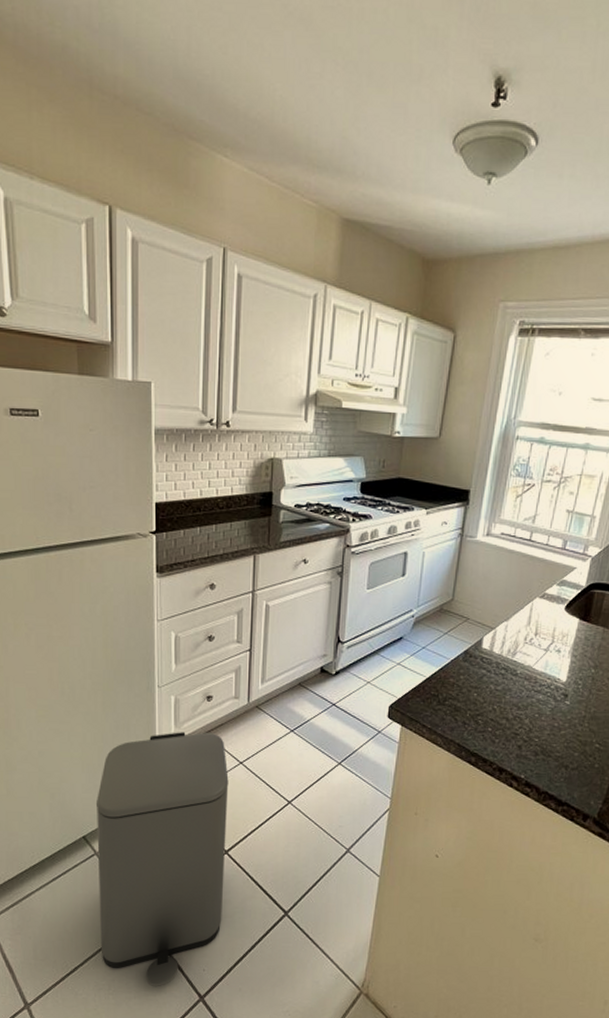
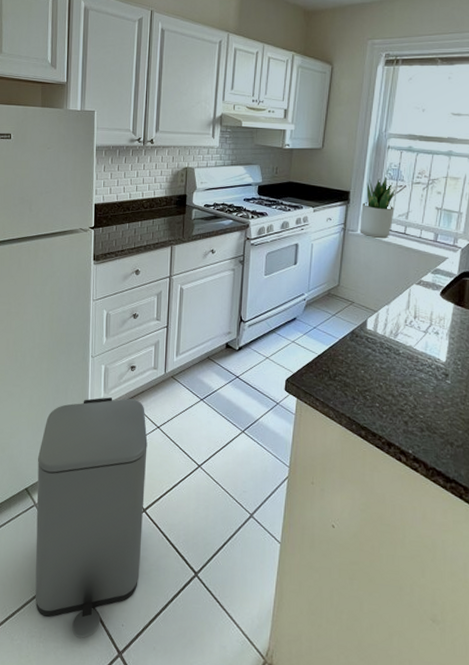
planter: none [479,473,523,545] -> present [359,176,396,238]

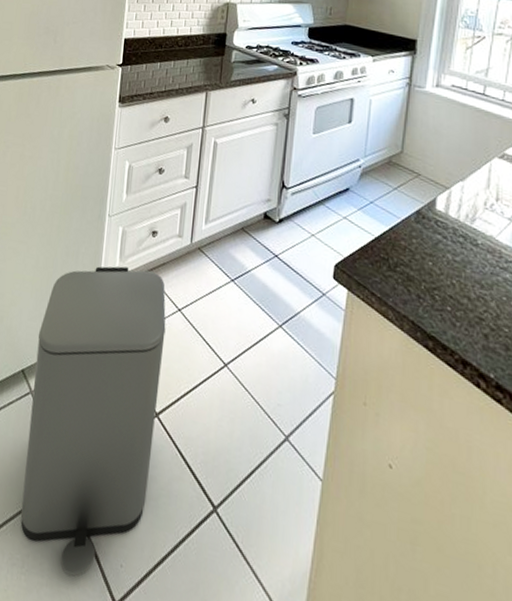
planter: present [359,176,396,238] -> none [428,24,473,98]

